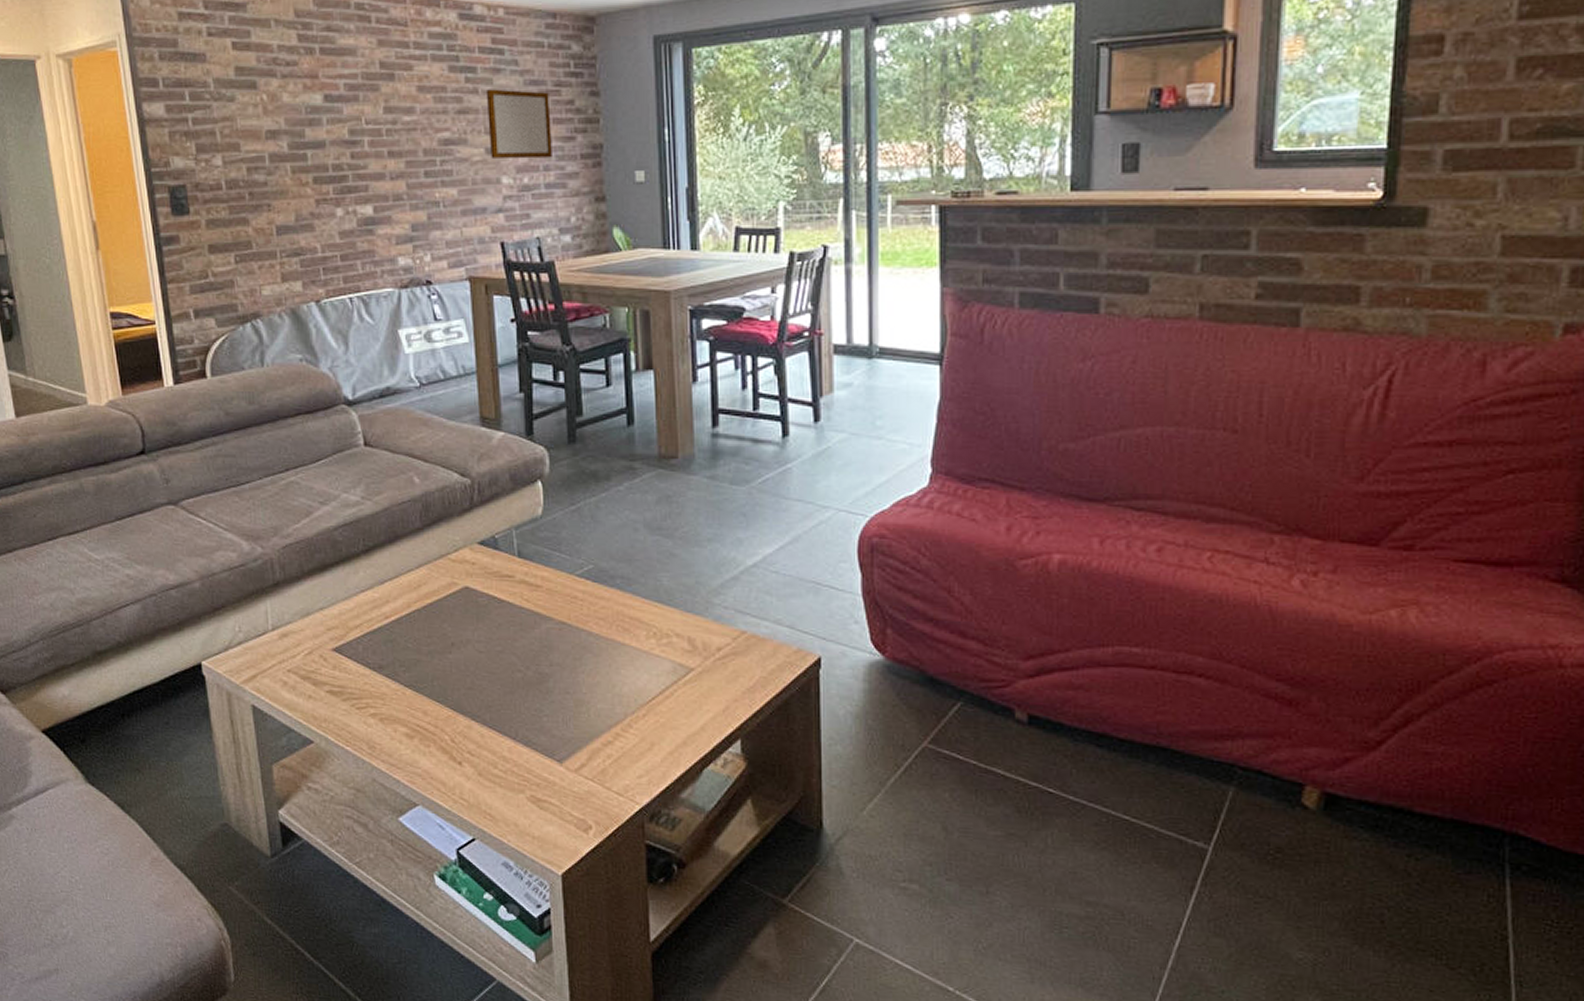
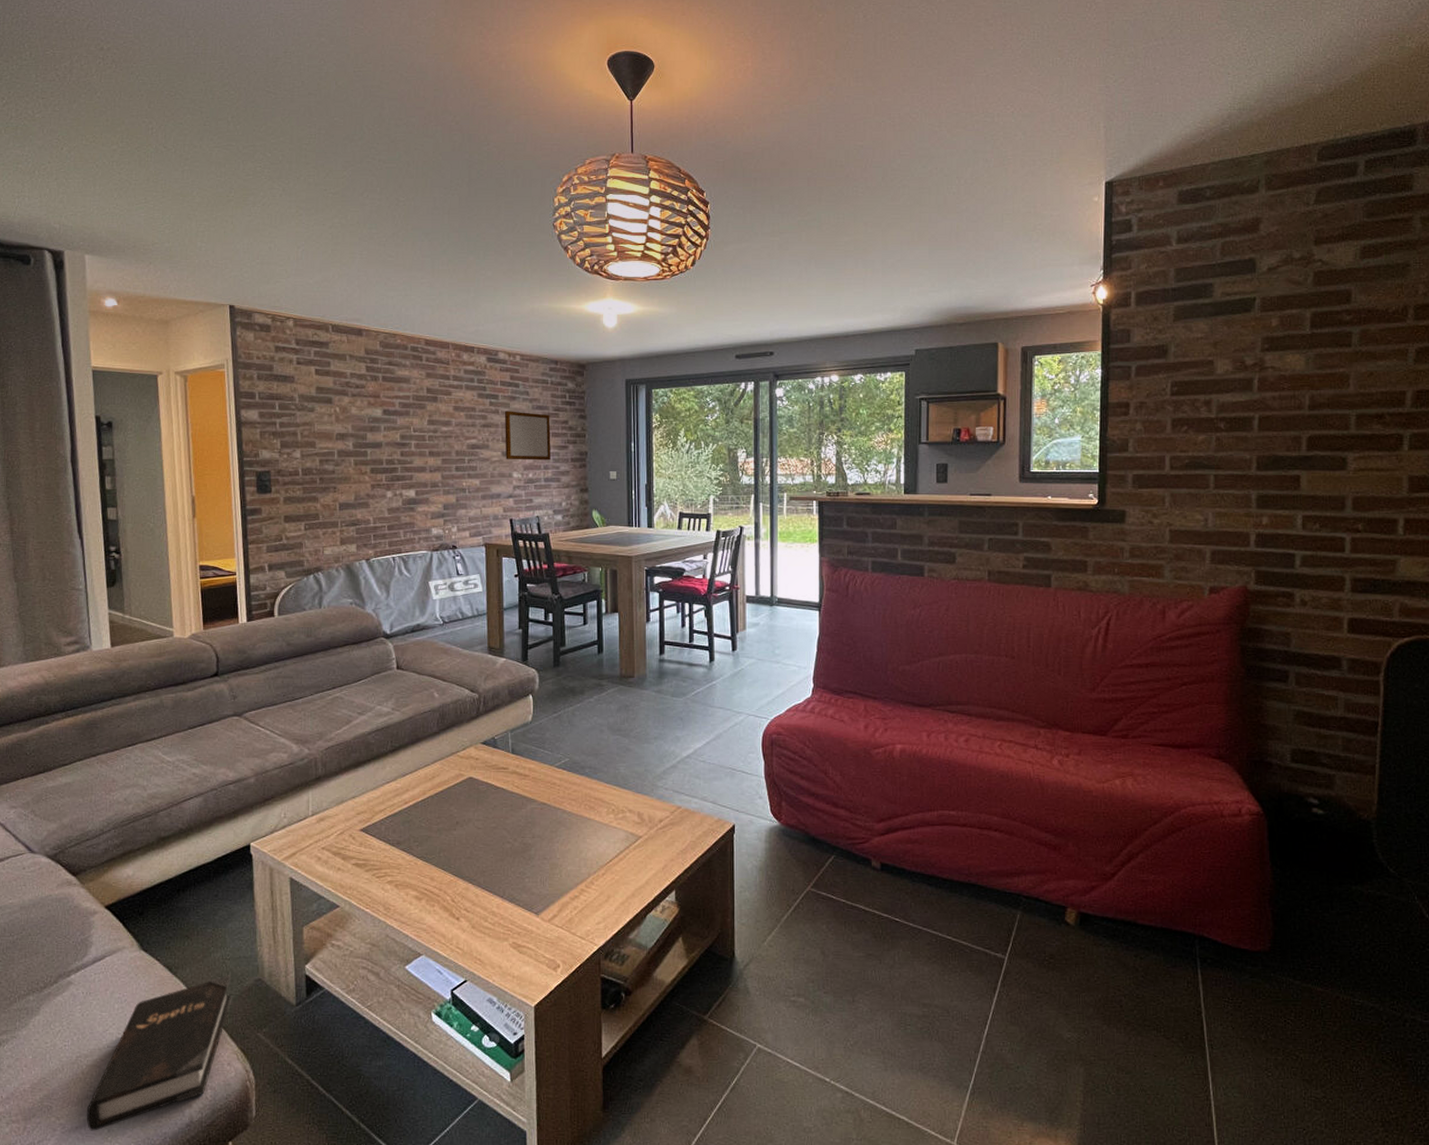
hardback book: none [45,816,196,984] -> present [86,974,232,1131]

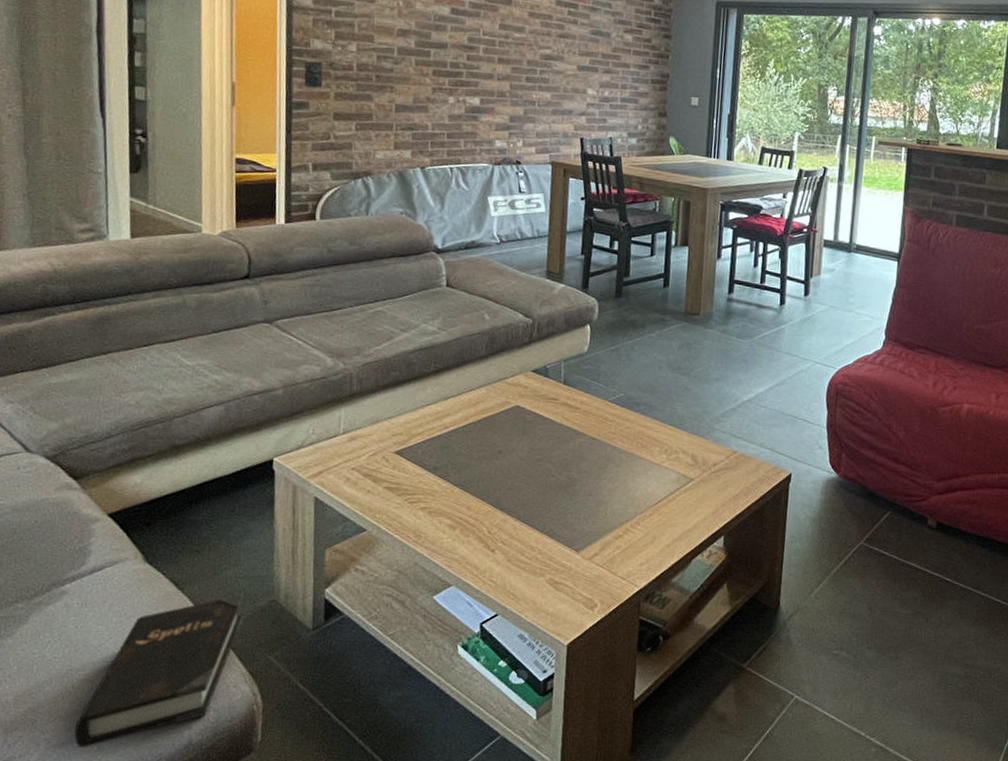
writing board: present [504,411,551,461] -> none [581,22,632,80]

